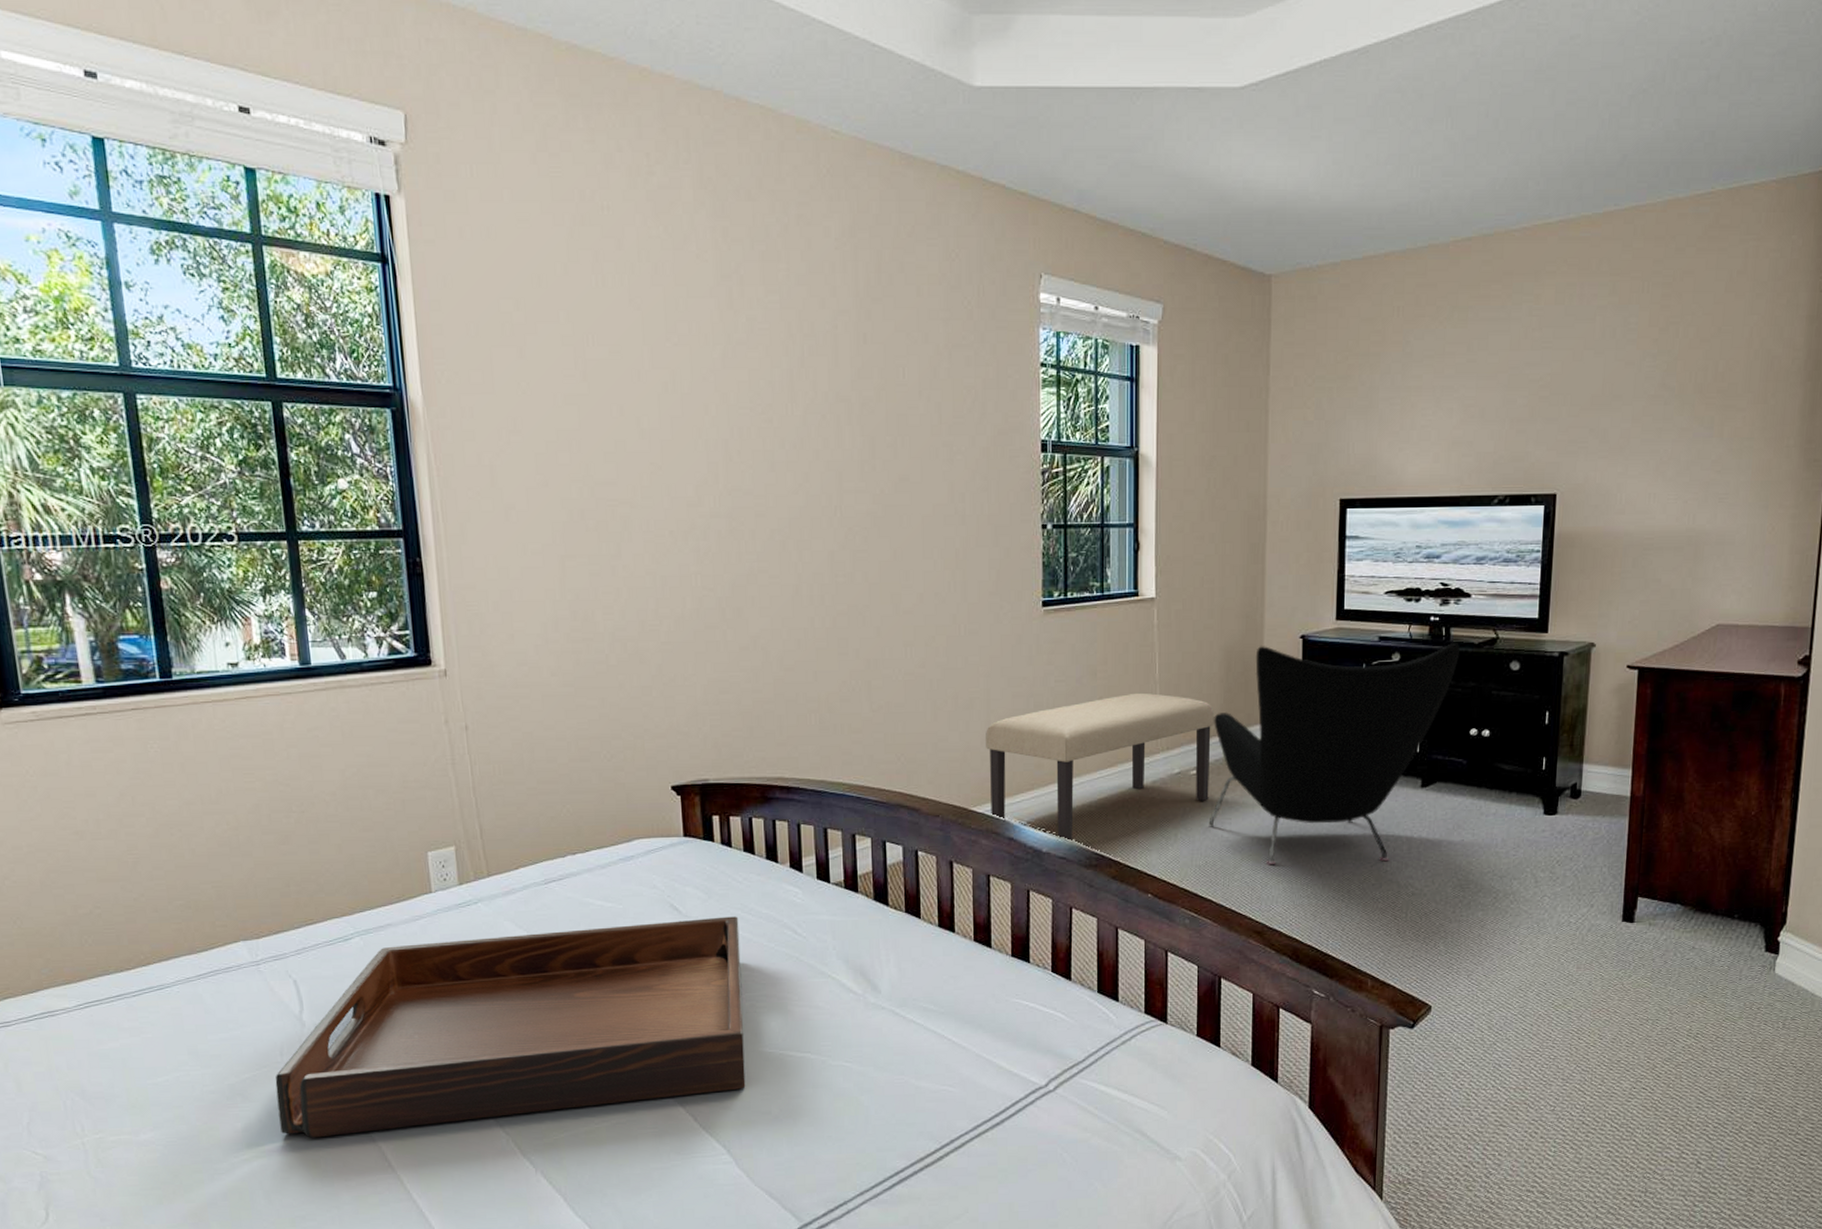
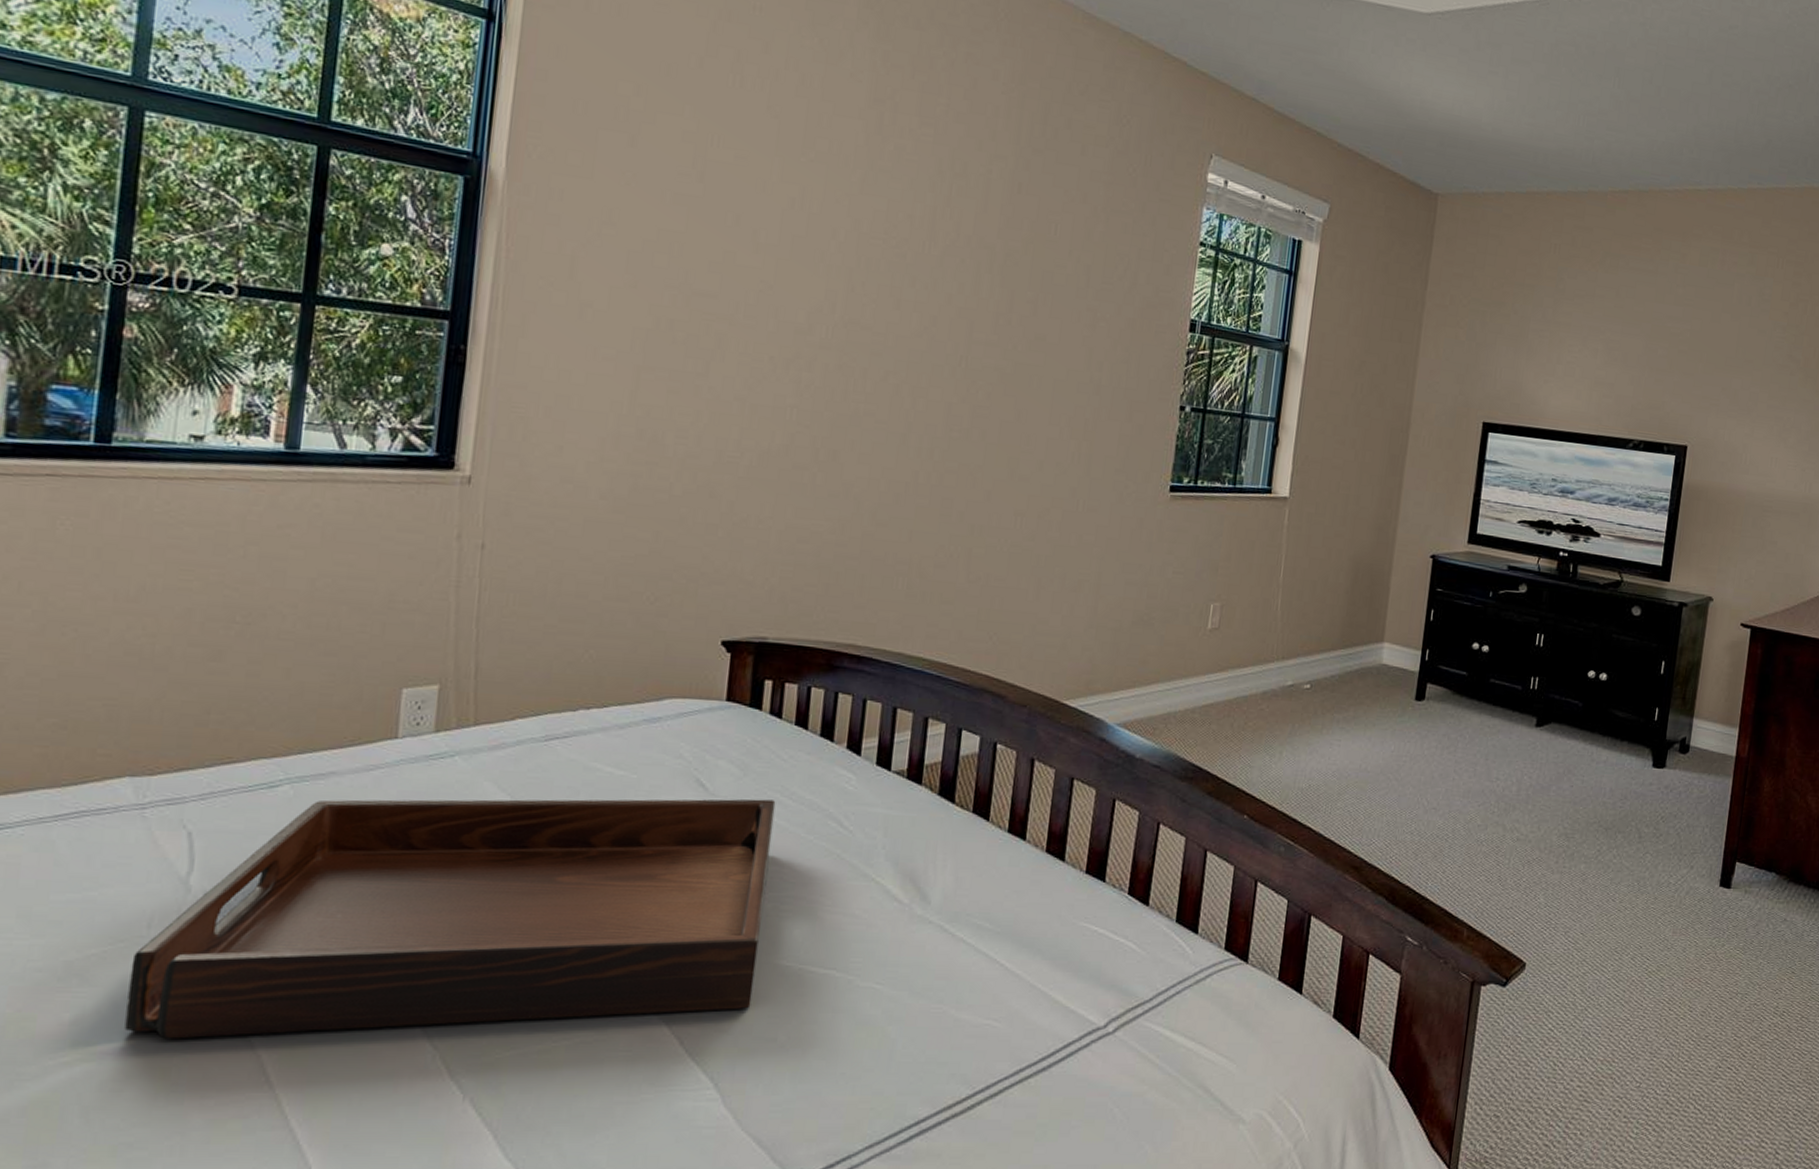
bench: present [986,692,1214,840] -> none [1085,594,1336,748]
armchair: present [1208,643,1461,864] -> none [1316,561,1586,801]

